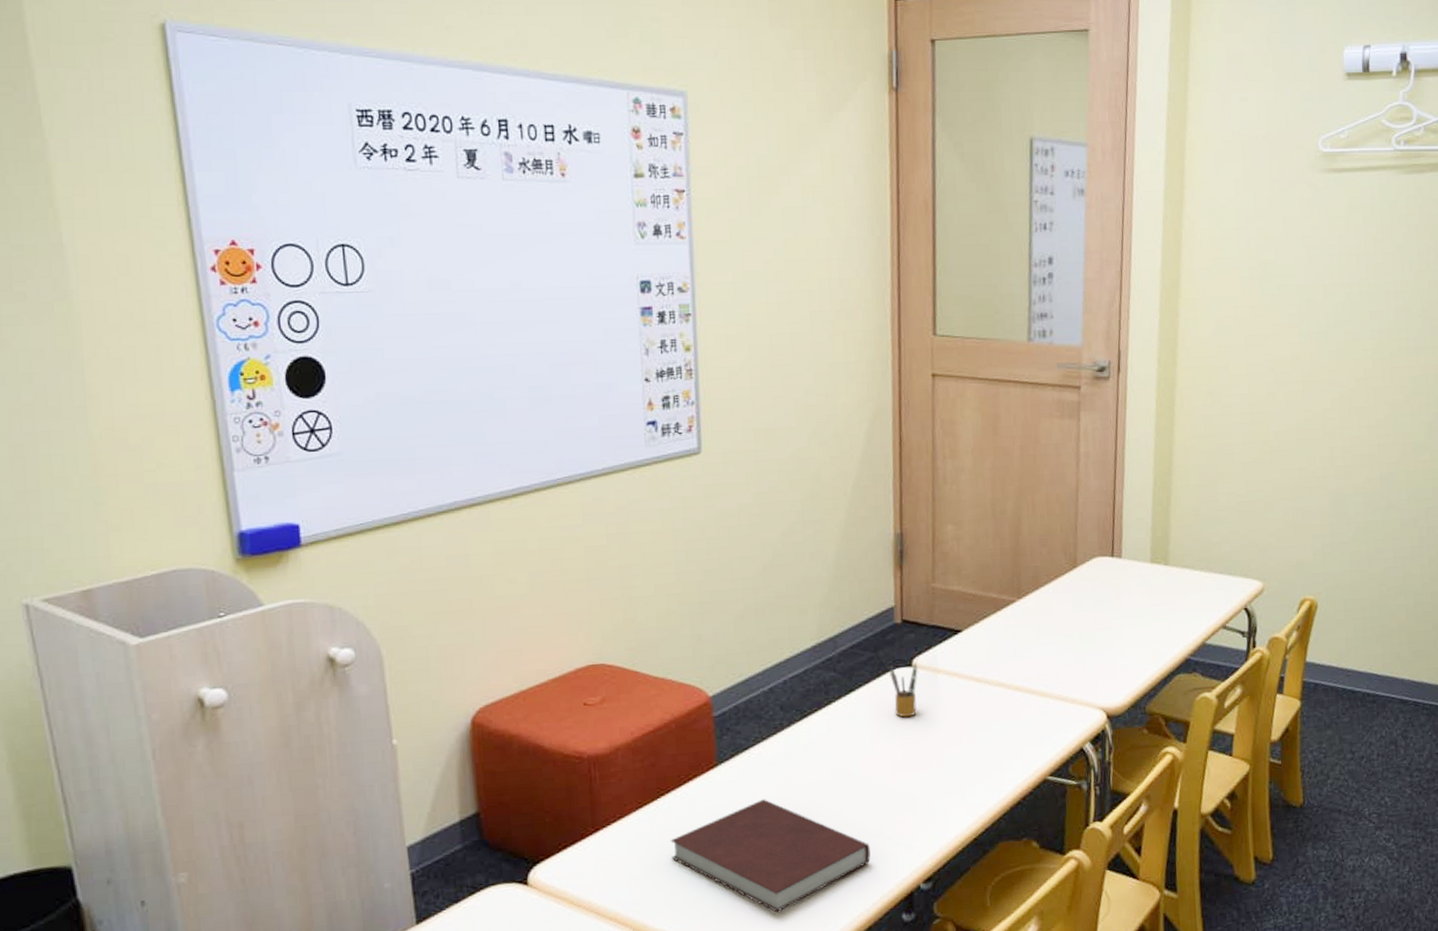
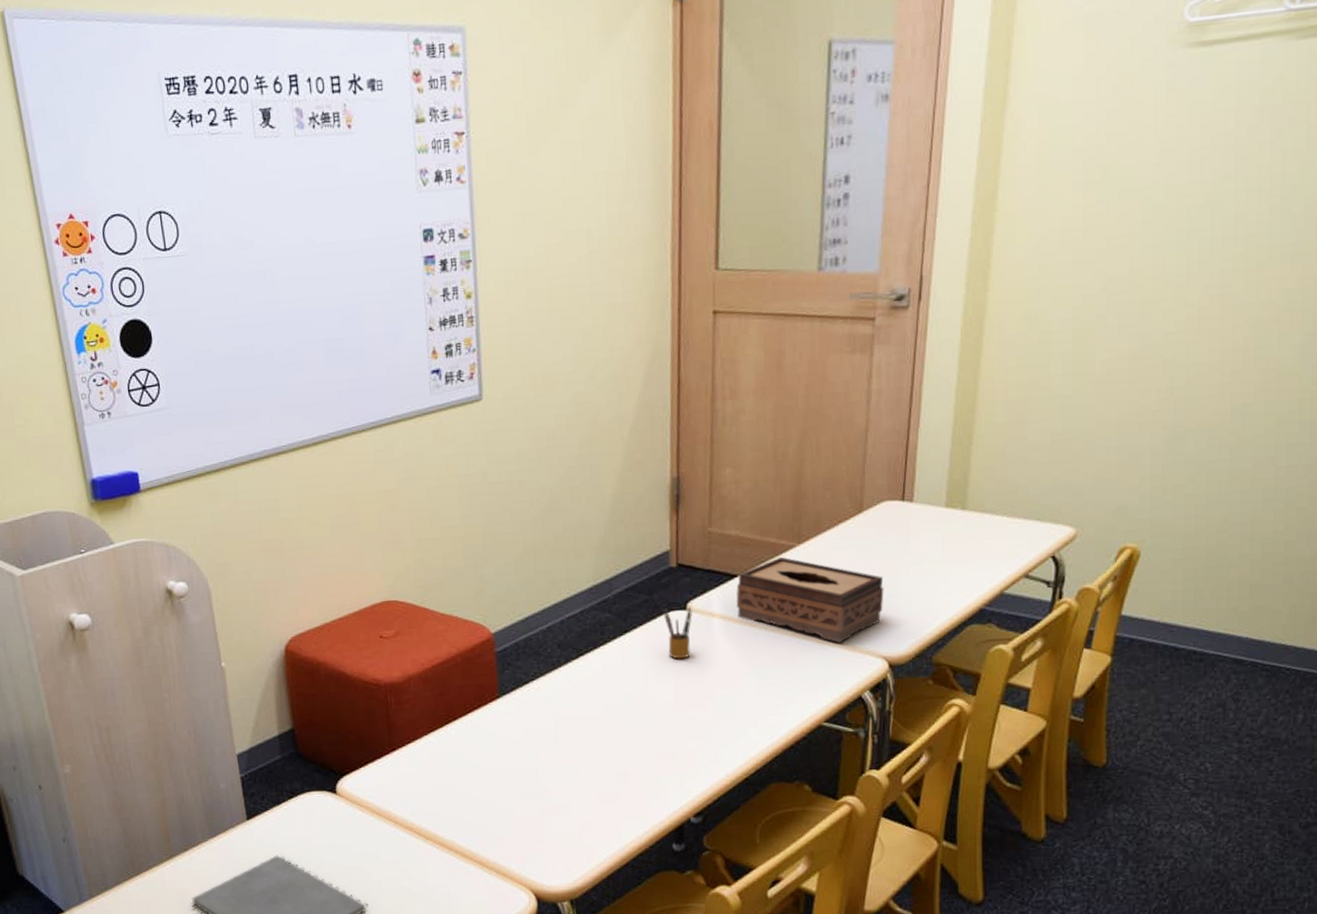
notebook: present [670,799,871,913] -> none [457,730,643,834]
tissue box: none [960,611,1100,696] -> present [736,556,884,643]

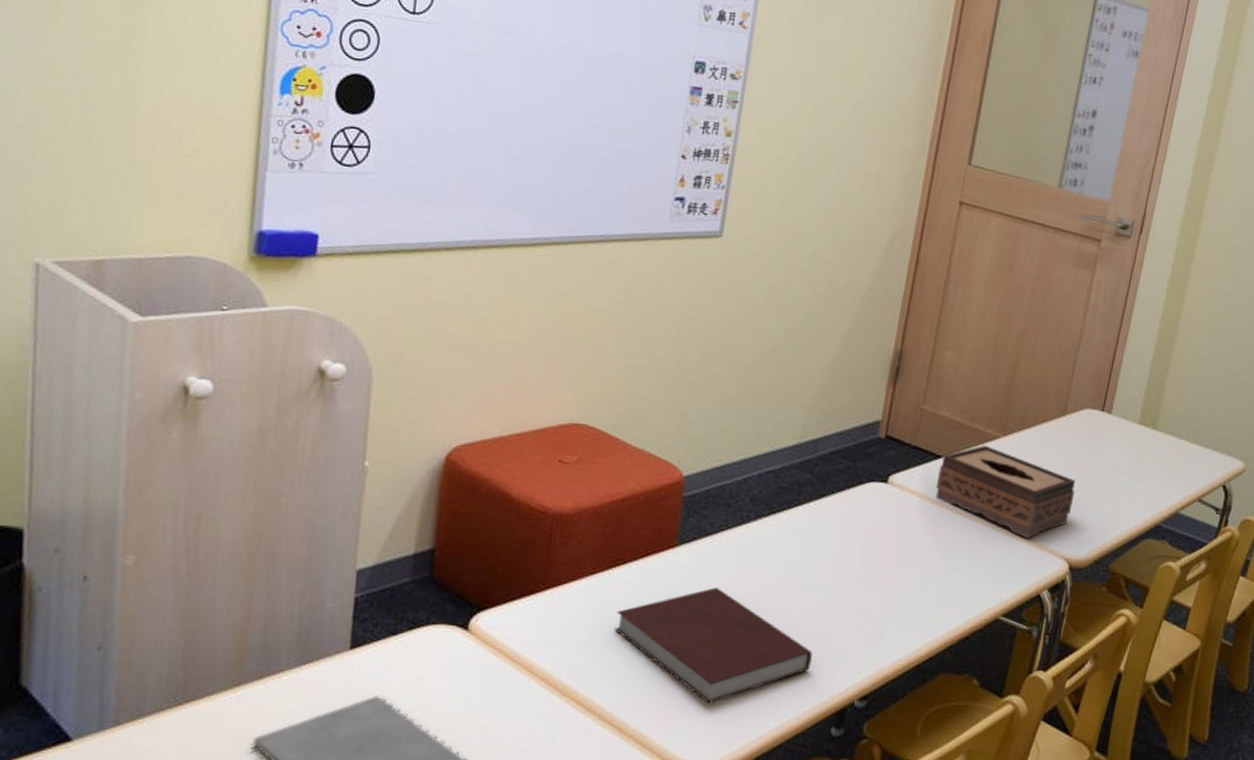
notebook: none [457,730,643,834] -> present [614,587,813,704]
pencil box: present [664,606,693,659] -> none [862,477,893,533]

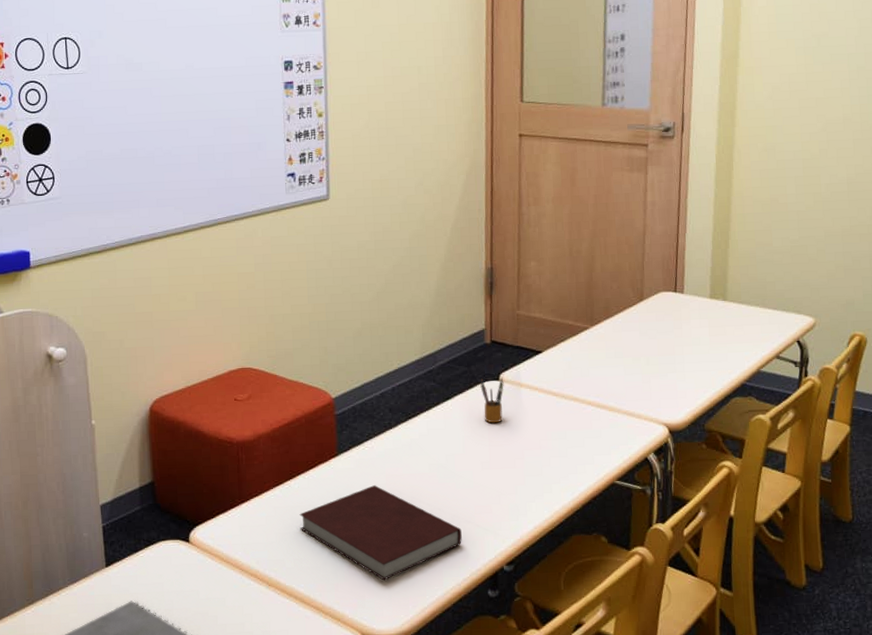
pencil box: none [862,477,893,533] -> present [480,377,504,424]
tissue box: present [935,445,1075,539] -> none [540,336,663,411]

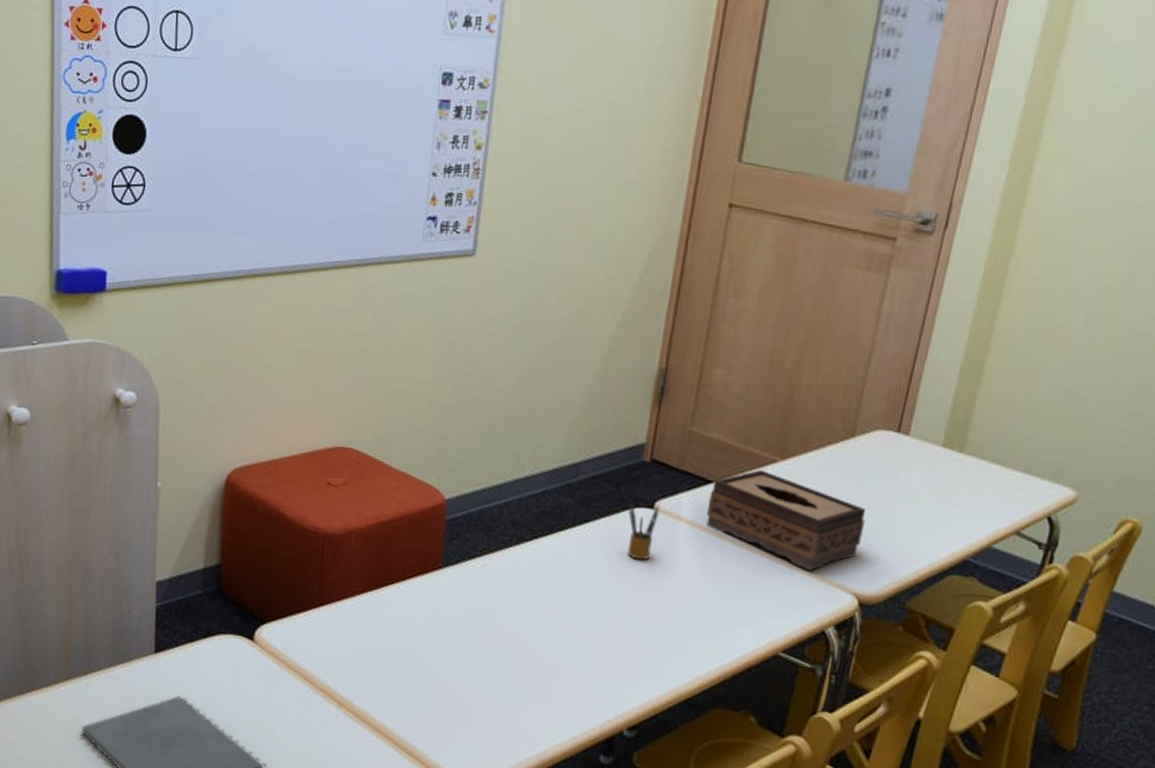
notebook: present [299,485,462,581] -> none [385,610,579,723]
tissue box: none [540,336,663,411] -> present [706,469,865,571]

